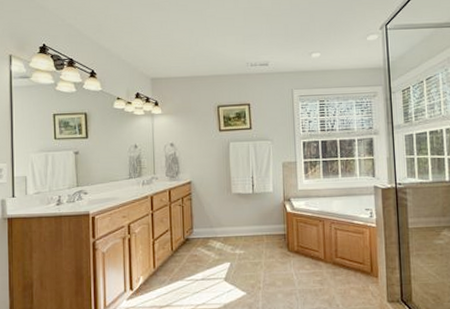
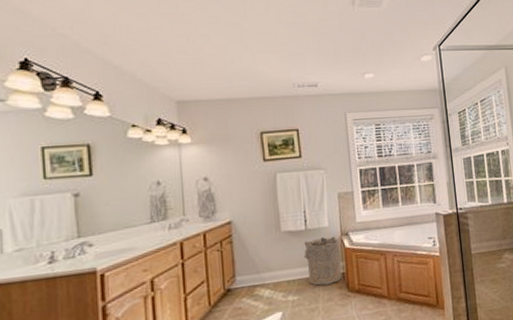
laundry hamper: none [250,201,283,243] -> present [303,236,342,286]

